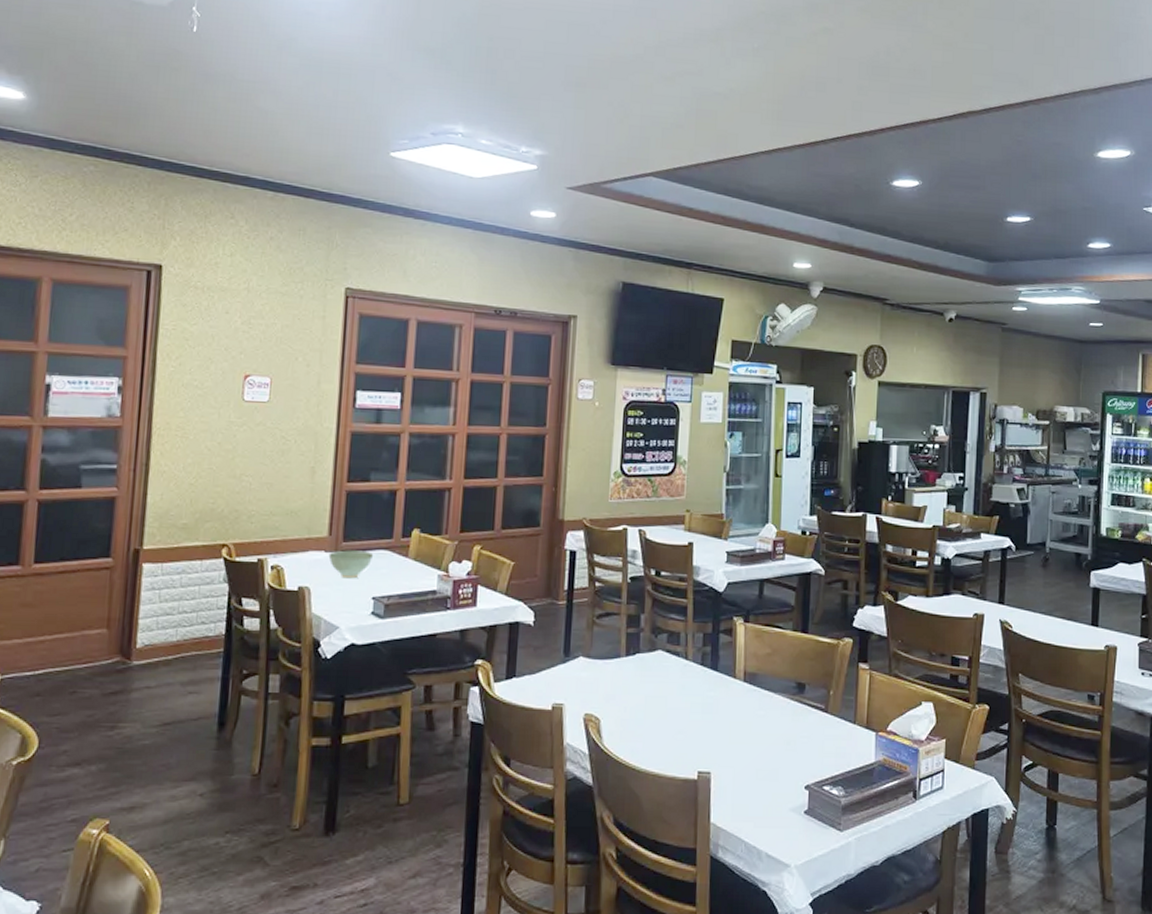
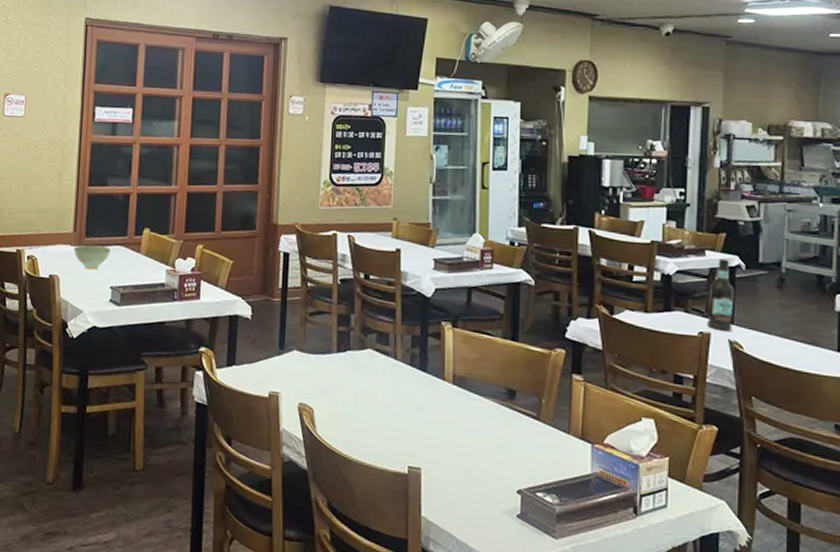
root beer: none [981,541,1006,612] -> present [707,258,734,332]

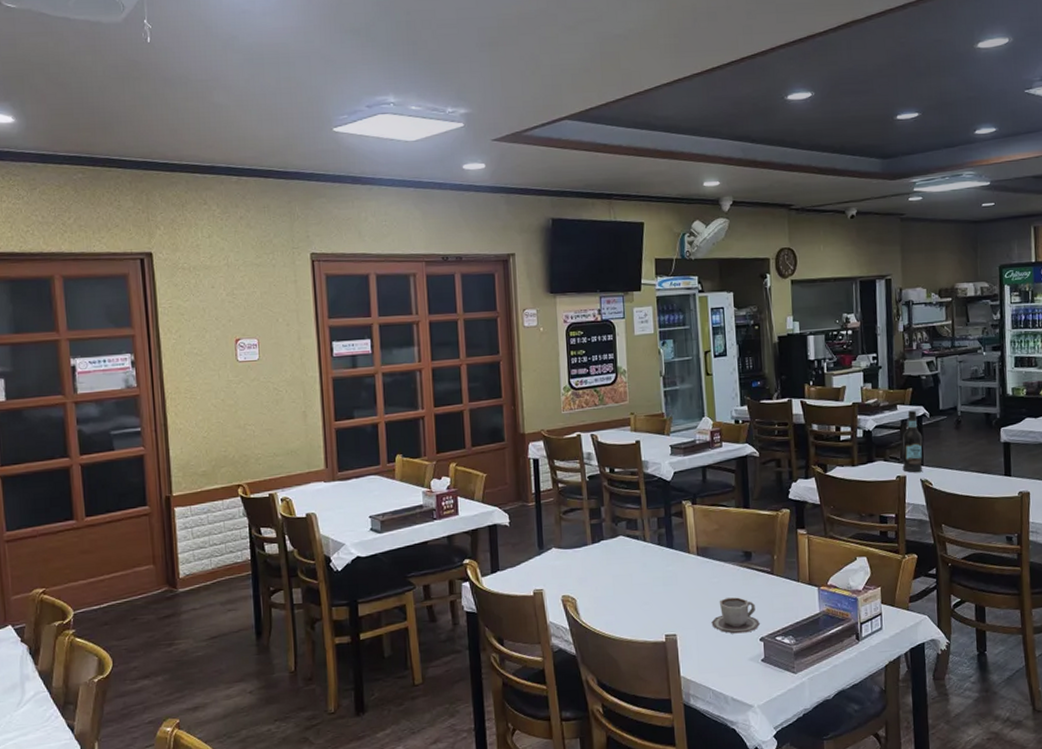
bowl: present [74,245,111,270] -> none [327,478,366,503]
cup: none [462,437,519,482] -> present [711,597,760,634]

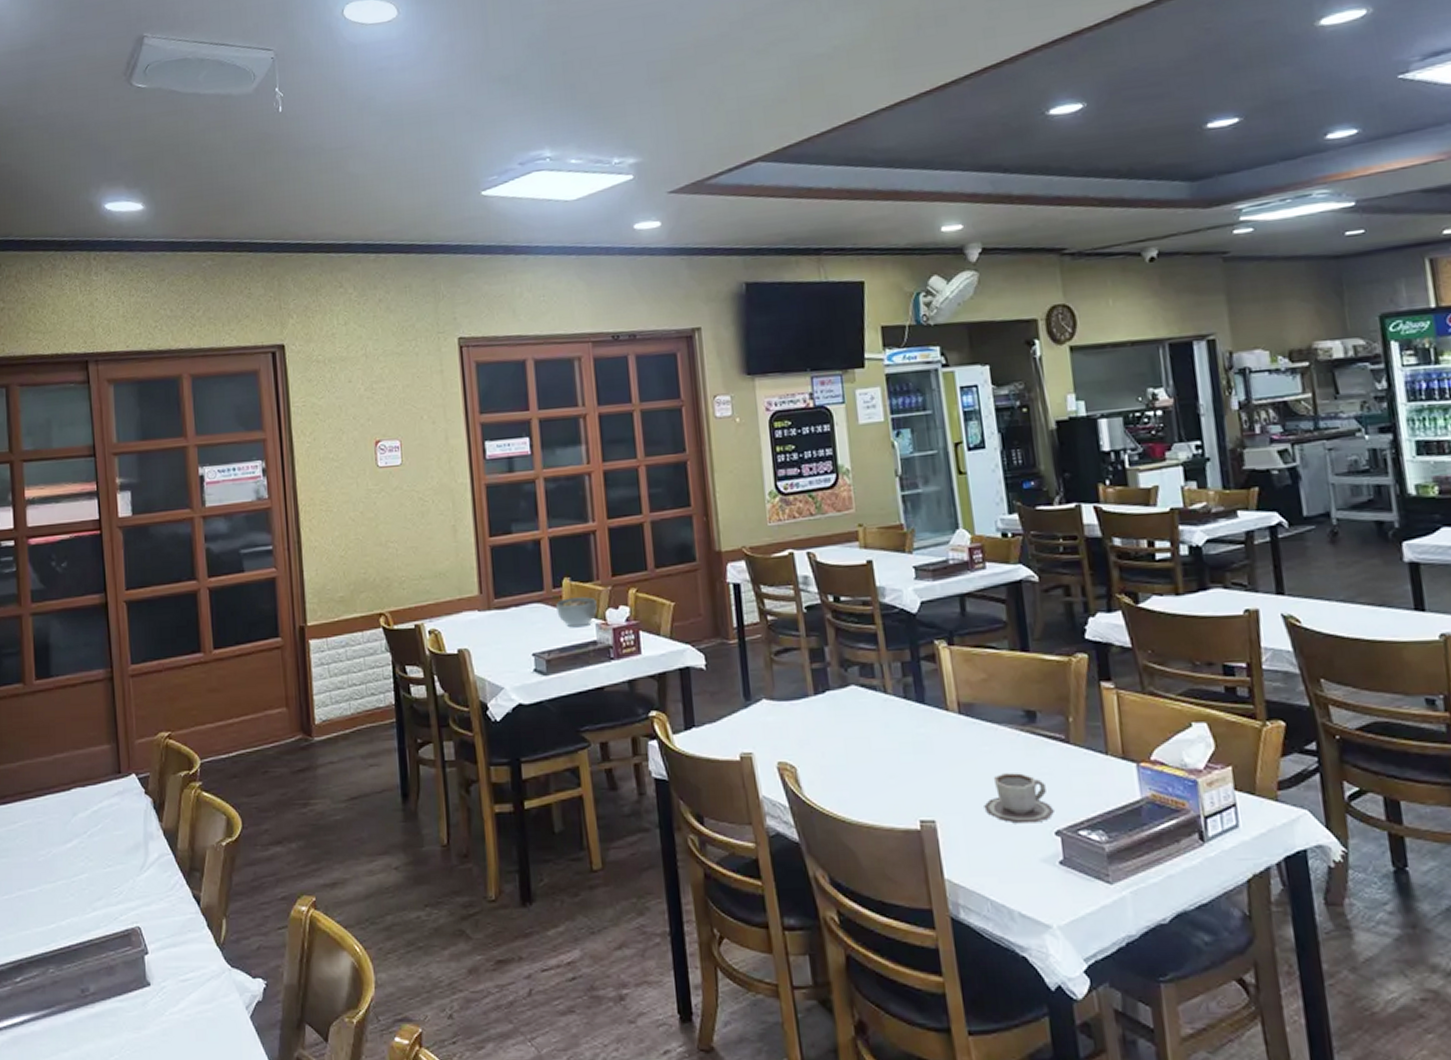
soup bowl: none [390,470,424,495] -> present [556,597,597,628]
root beer: present [902,410,923,473] -> none [1249,517,1285,606]

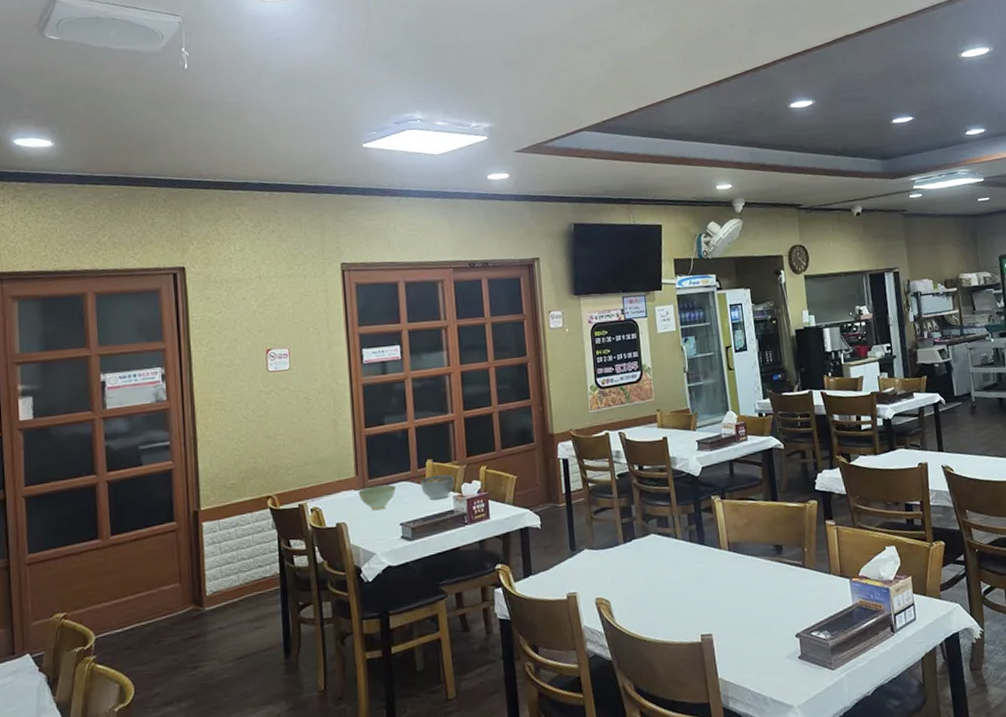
bowl: none [482,606,528,637] -> present [358,484,397,511]
cup: present [984,773,1054,824] -> none [746,592,795,631]

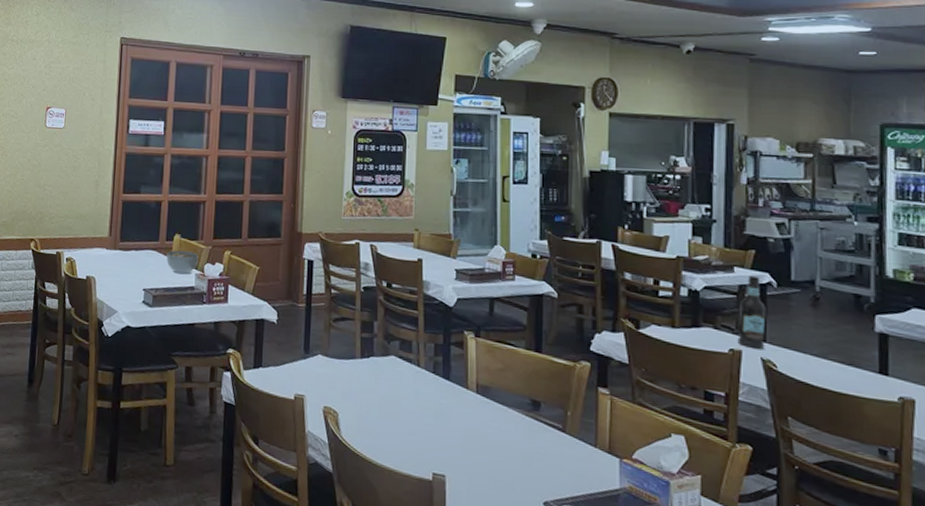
bowl: present [358,484,397,511] -> none [109,248,144,273]
root beer: none [921,397,943,460] -> present [737,275,766,350]

